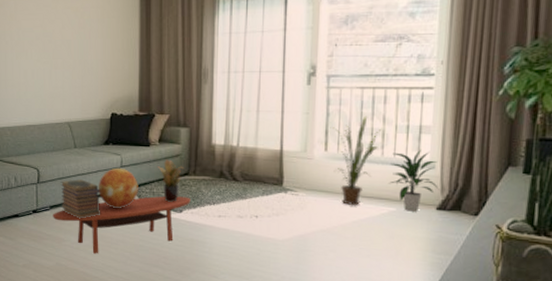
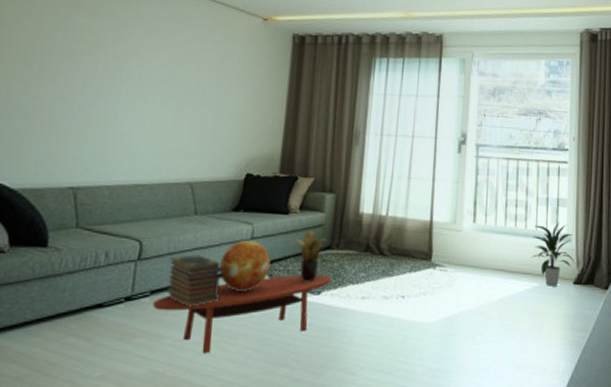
house plant: present [330,115,381,206] -> none [478,187,524,282]

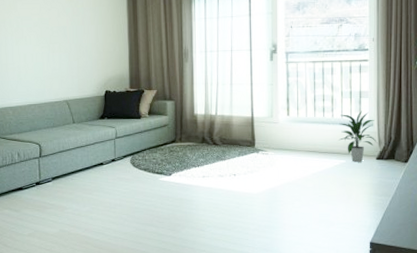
coffee table: present [153,275,331,354] -> none [55,161,178,219]
book stack: present [166,254,221,307] -> none [61,151,100,187]
decorative sphere: present [219,240,271,291] -> none [96,139,132,175]
potted plant: present [295,230,326,282] -> none [148,129,171,167]

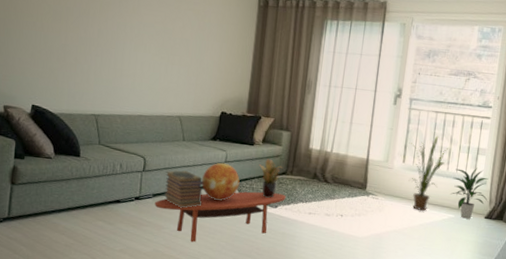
coffee table: none [55,161,178,219] -> present [155,191,286,243]
book stack: none [61,151,100,187] -> present [163,170,203,208]
decorative sphere: none [96,139,132,175] -> present [202,162,240,201]
potted plant: none [148,129,171,167] -> present [258,158,282,198]
house plant: none [290,85,330,161] -> present [408,135,448,211]

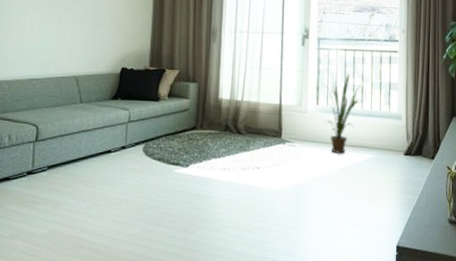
coffee table: present [155,191,286,243] -> none [50,151,197,217]
book stack: present [163,170,203,208] -> none [60,136,105,179]
decorative sphere: present [202,162,240,201] -> none [103,123,146,165]
potted plant: present [258,158,282,198] -> none [165,114,191,157]
indoor plant: present [451,167,488,219] -> none [368,103,406,158]

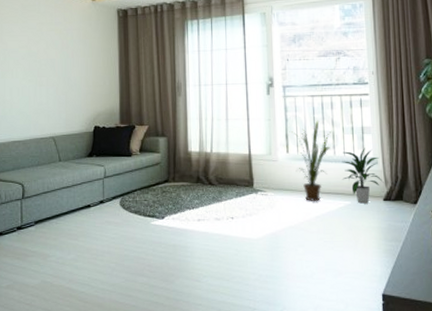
indoor plant: none [368,103,406,158] -> present [342,147,384,204]

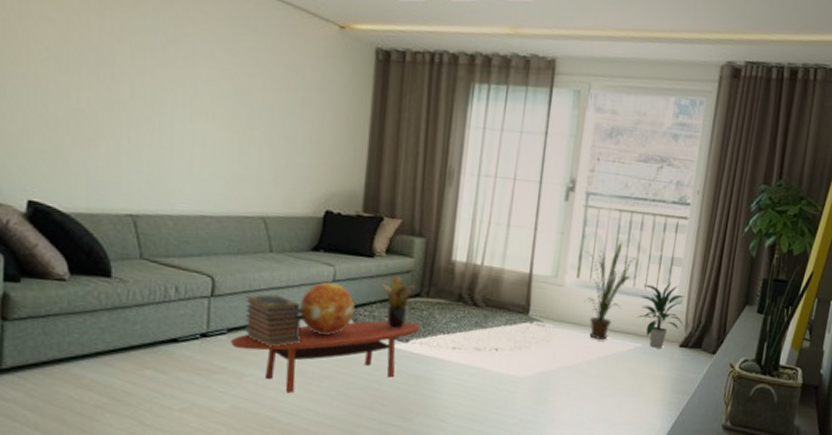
coffee table: none [38,203,171,268] -> present [231,321,420,394]
book stack: none [45,192,86,232] -> present [243,294,302,347]
decorative sphere: none [83,178,122,219] -> present [300,282,355,335]
potted plant: none [139,168,163,209] -> present [381,275,415,329]

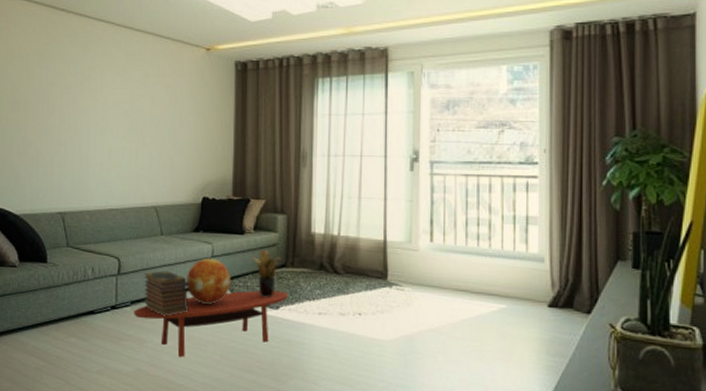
house plant: present [584,241,635,341] -> none [435,204,487,303]
indoor plant: present [637,282,684,348] -> none [498,241,550,309]

